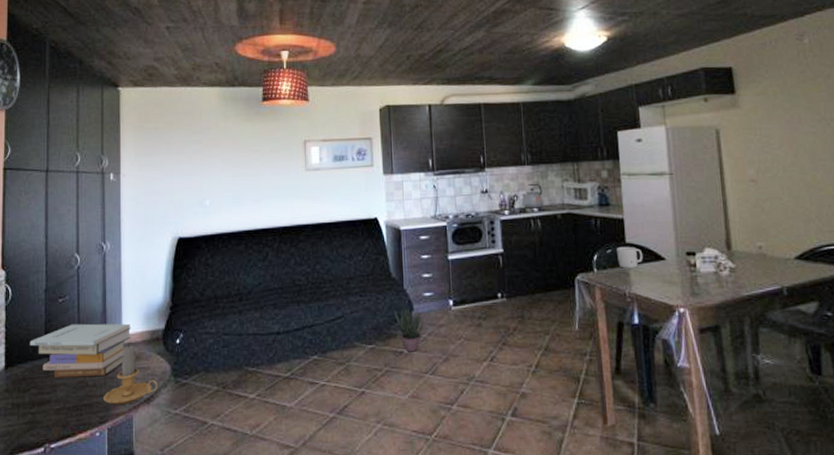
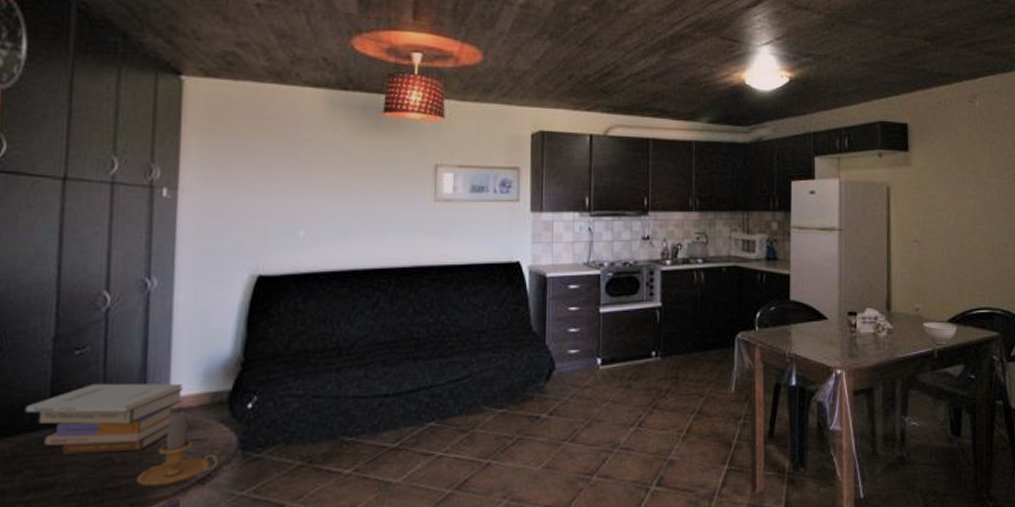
potted plant: present [395,307,424,352] -> none [533,365,567,417]
mug: present [615,246,643,268] -> none [779,304,806,327]
bowl: none [767,259,807,283] -> present [922,321,958,345]

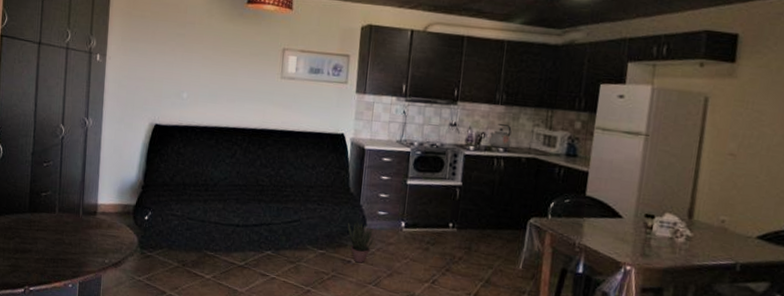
books: present [25,383,184,455] -> none [16,187,106,237]
candle: present [137,409,218,488] -> none [77,213,126,265]
potted plant: none [533,365,567,417] -> present [348,221,375,263]
bowl: present [922,321,958,345] -> none [726,235,768,261]

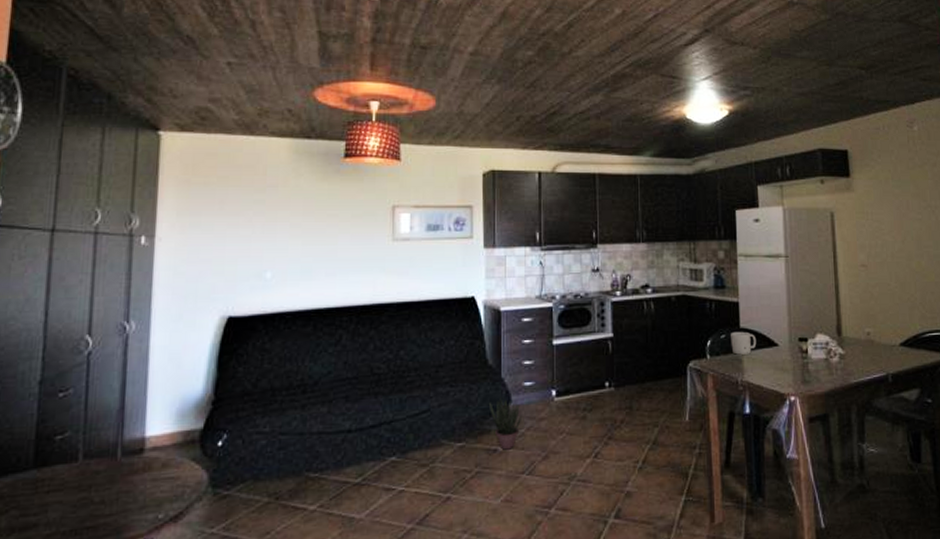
kettle: present [489,123,512,149] -> none [636,262,659,290]
mug: none [573,198,601,221] -> present [729,331,757,355]

